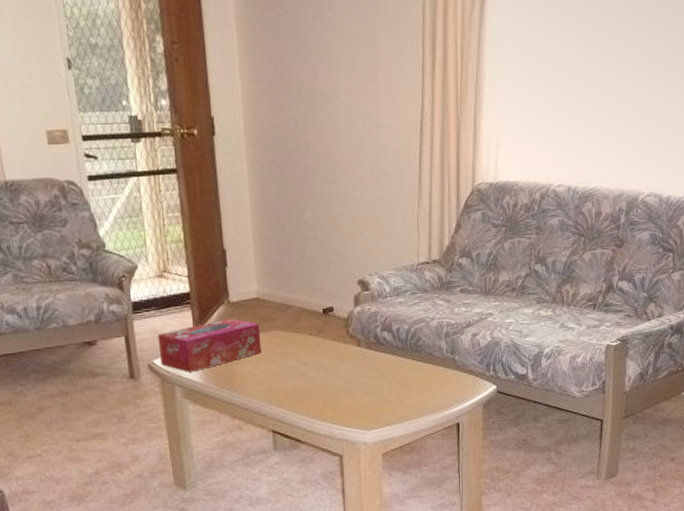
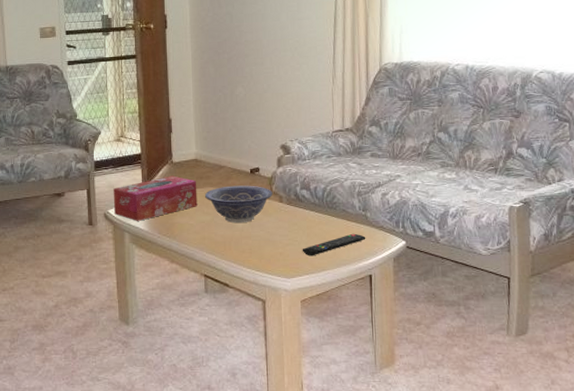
decorative bowl: none [269,327,350,371] -> present [204,185,273,223]
remote control: none [383,378,454,406] -> present [302,233,366,256]

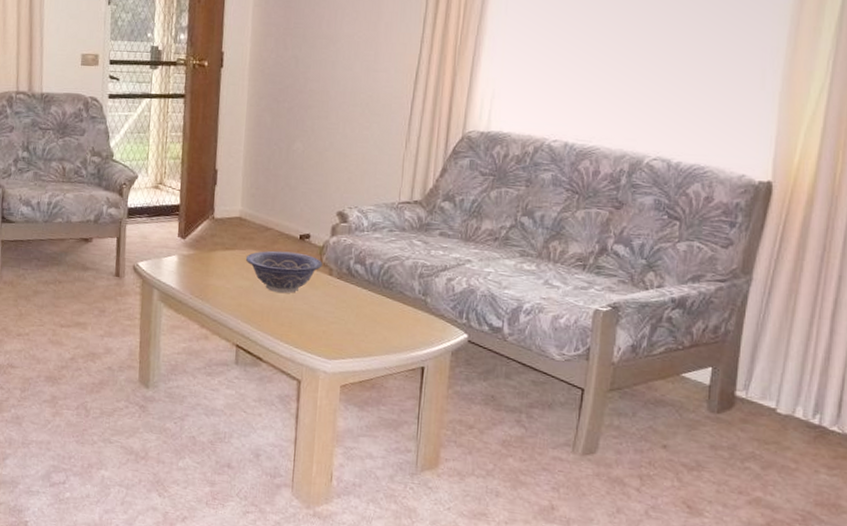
tissue box: present [113,175,198,221] -> none [144,232,239,278]
remote control: present [302,233,366,256] -> none [348,318,423,339]

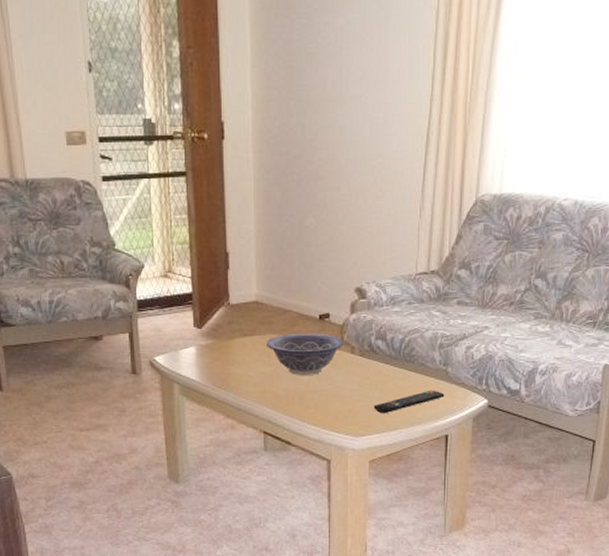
remote control: none [348,318,423,339] -> present [373,390,445,414]

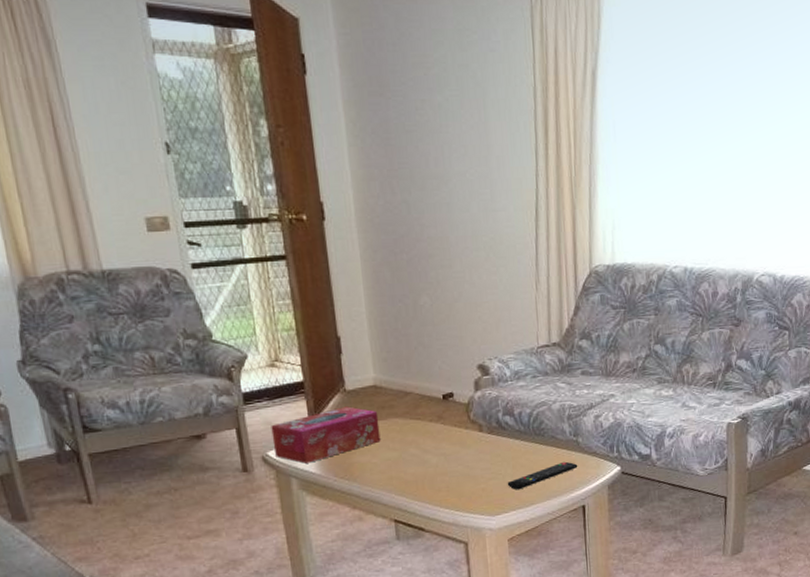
tissue box: none [160,319,258,371] -> present [271,406,381,464]
decorative bowl: present [265,333,344,375] -> none [388,413,471,458]

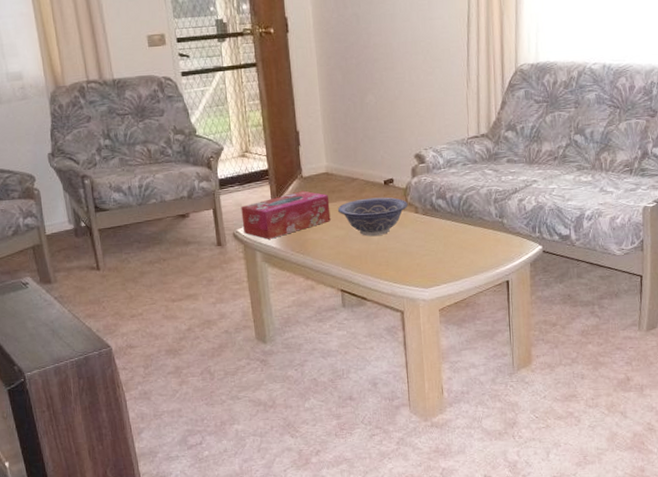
decorative bowl: none [388,413,471,458] -> present [337,197,408,236]
remote control: present [507,461,578,490] -> none [439,240,503,266]

